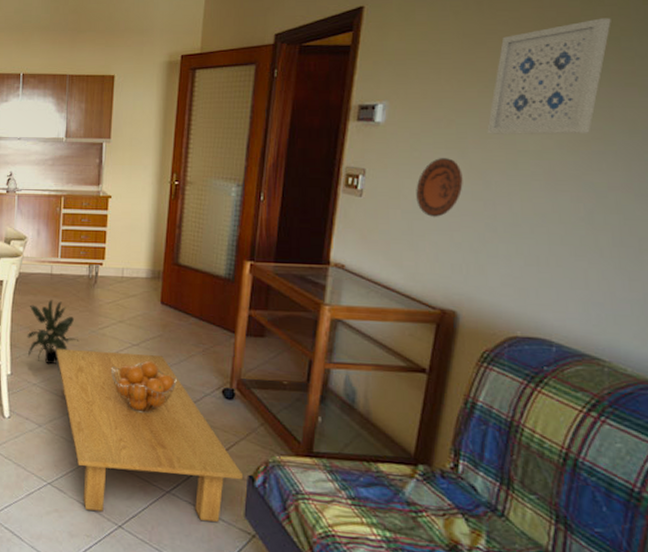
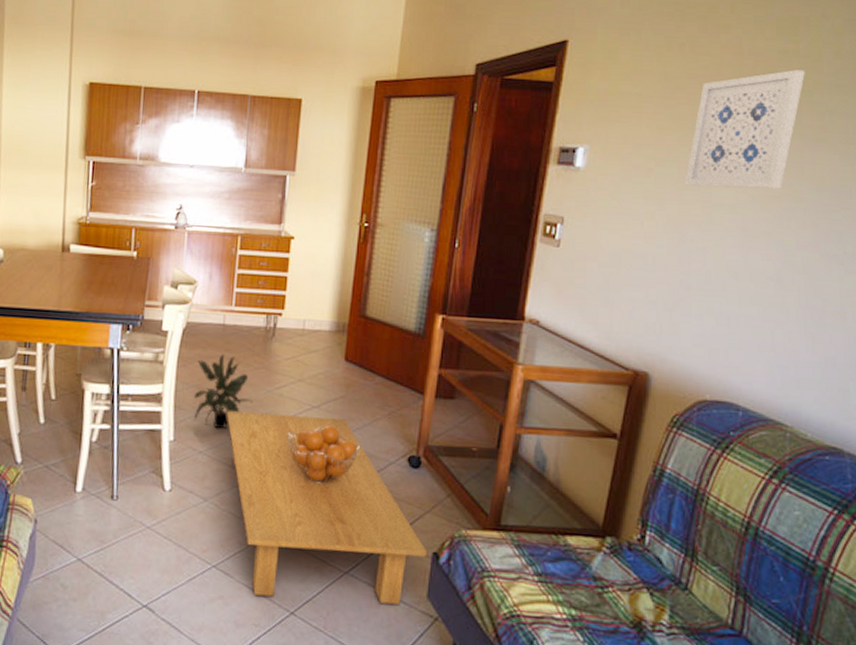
decorative plate: present [416,158,463,218] -> none [614,208,660,273]

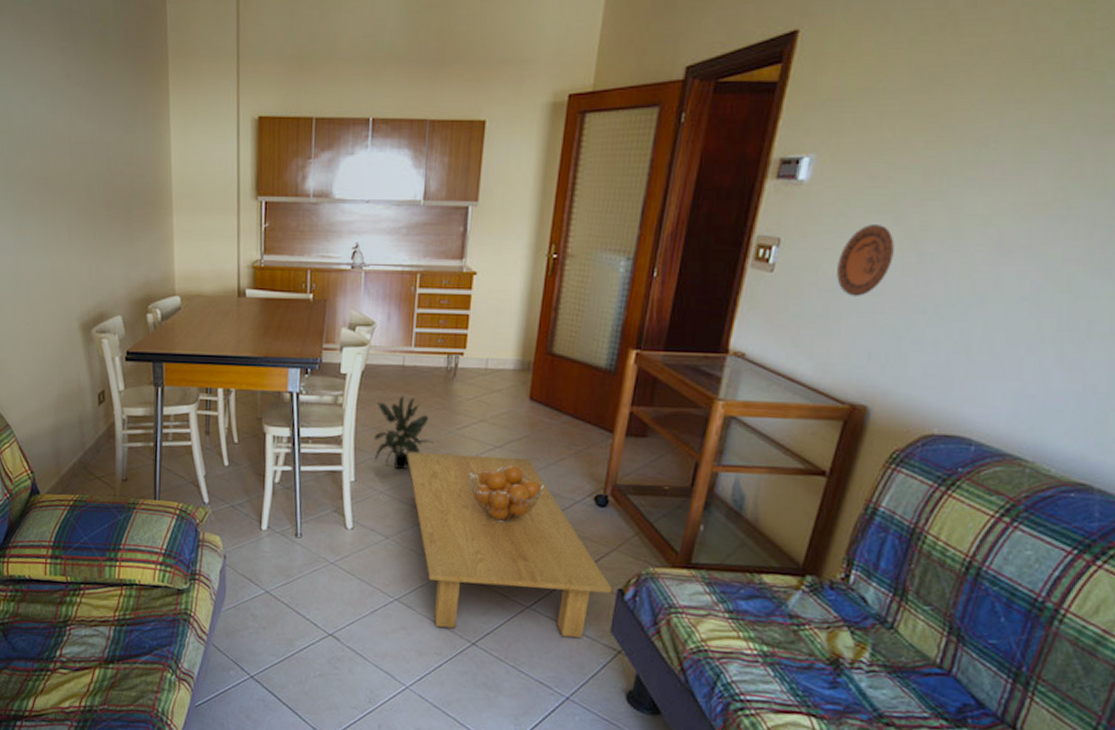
decorative plate: none [614,208,660,273] -> present [836,225,895,298]
wall art: present [685,69,805,190] -> none [930,46,1099,195]

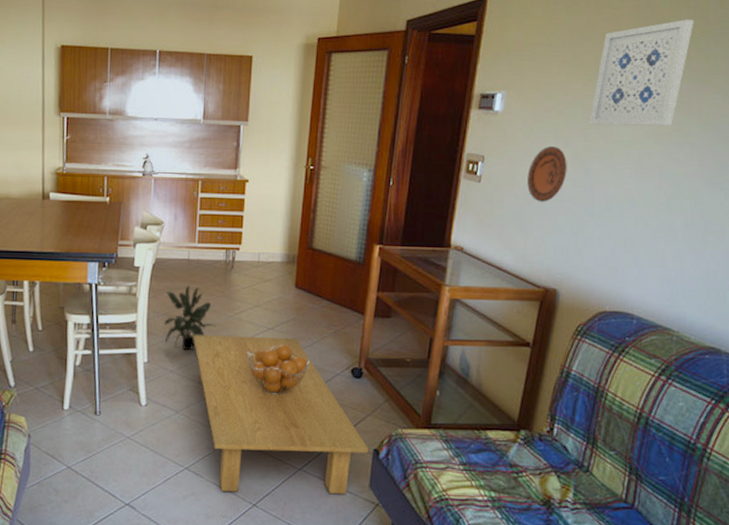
wall art: none [930,46,1099,195] -> present [589,19,694,127]

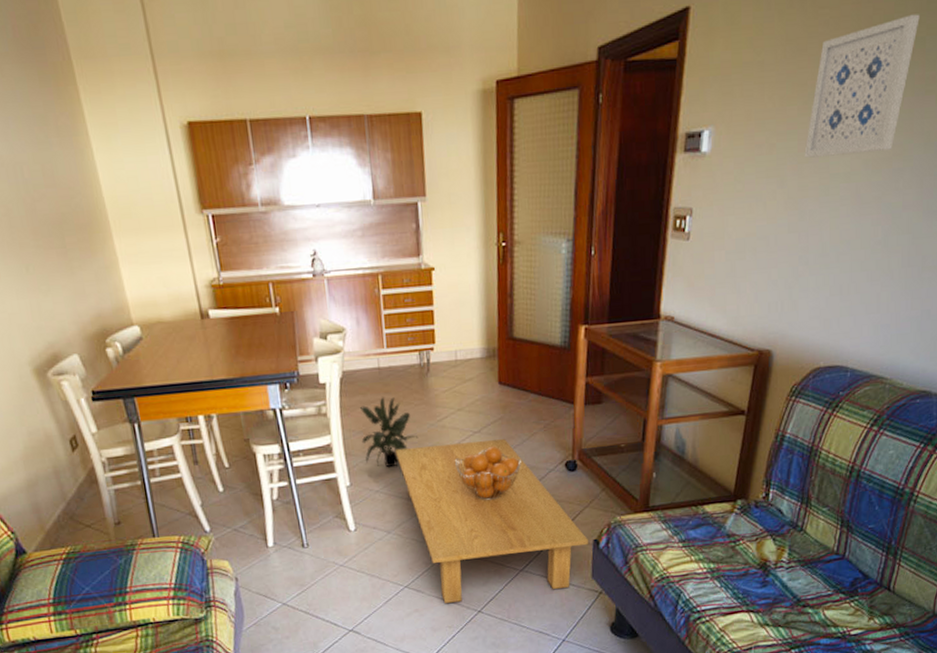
decorative plate: present [527,146,567,203] -> none [739,188,781,256]

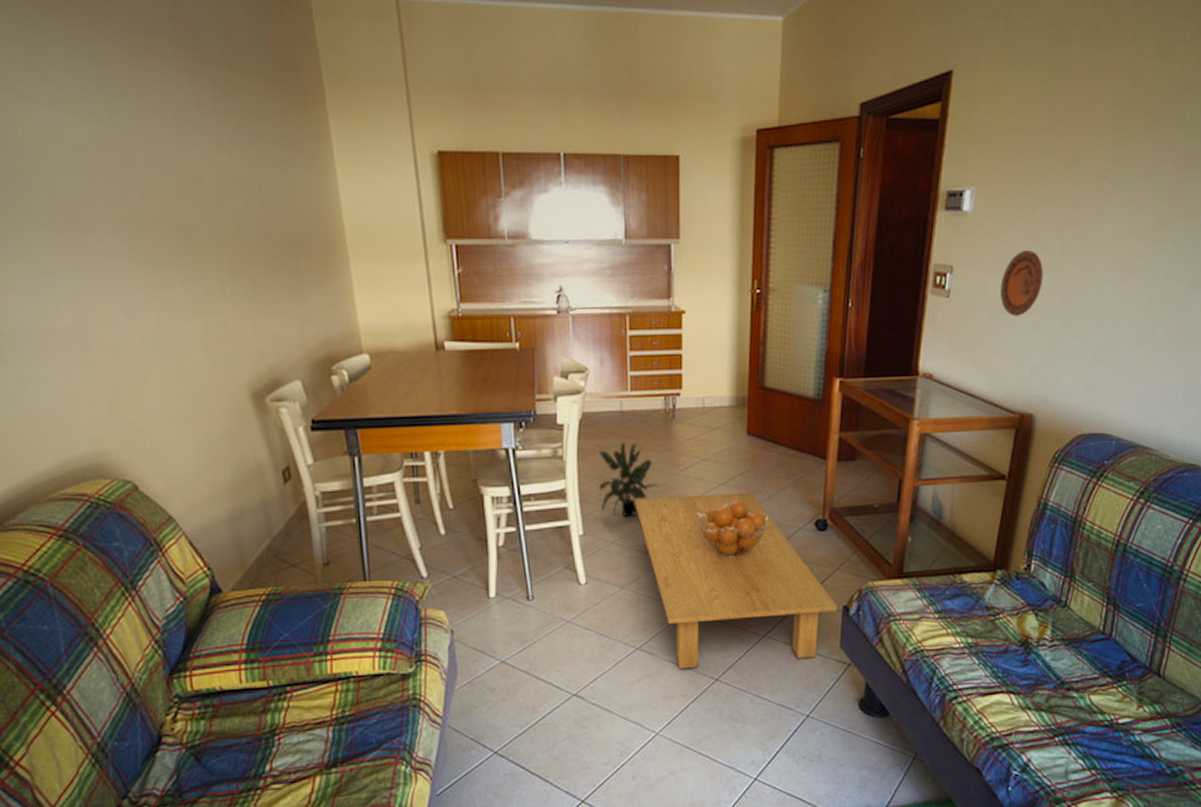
decorative plate: none [739,188,781,256] -> present [1000,250,1043,317]
wall art: present [804,14,920,158] -> none [1067,91,1180,223]

